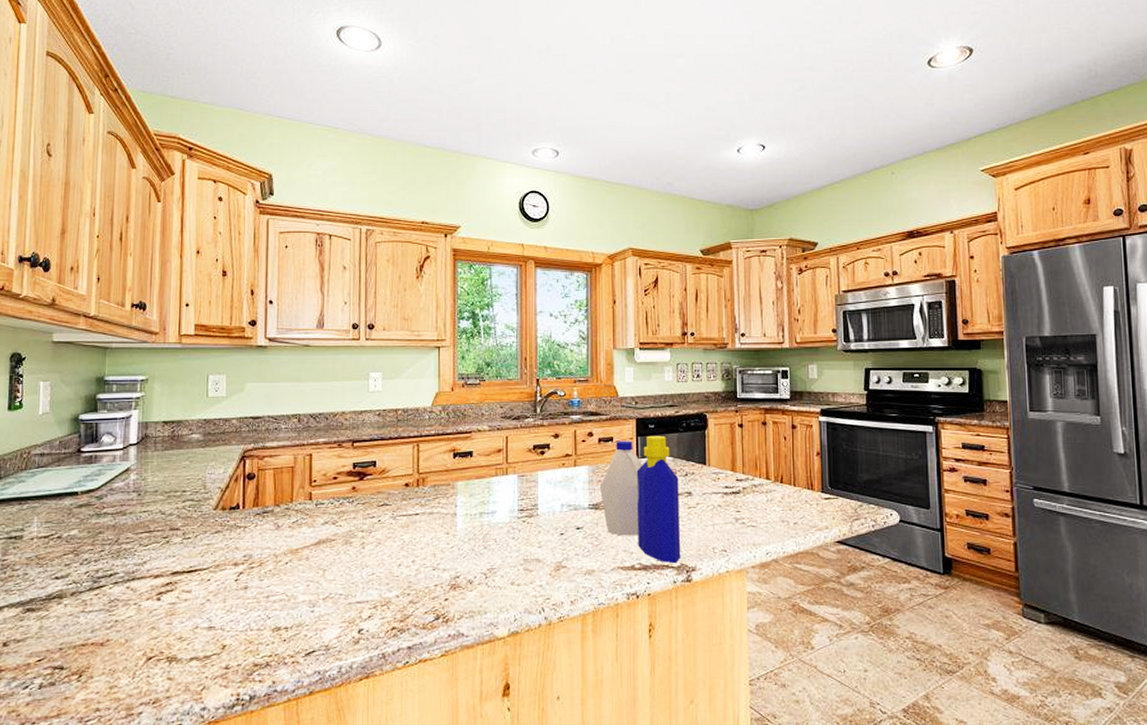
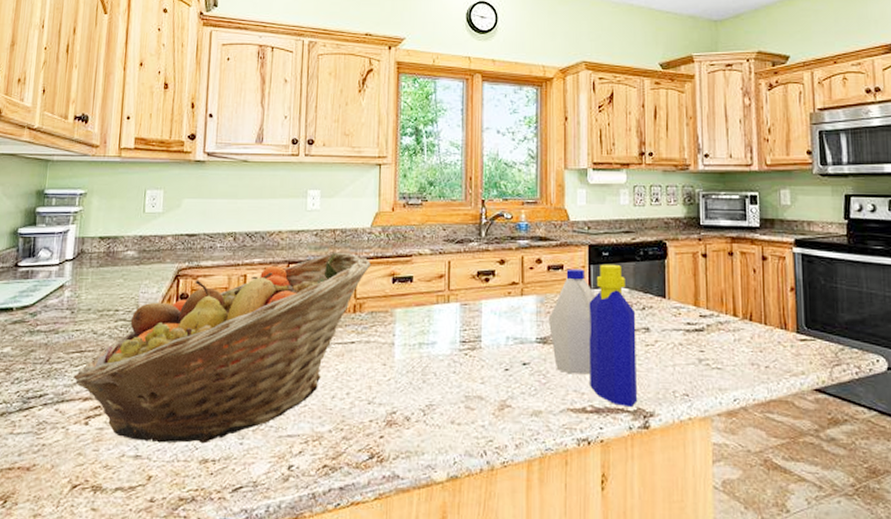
fruit basket: none [143,430,433,614] -> present [73,252,372,444]

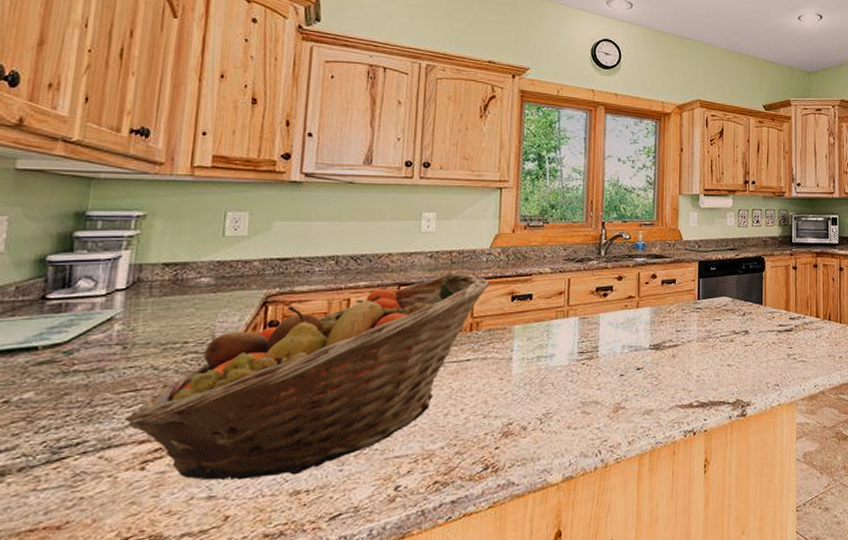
bottle: present [548,264,638,408] -> none [660,277,737,400]

